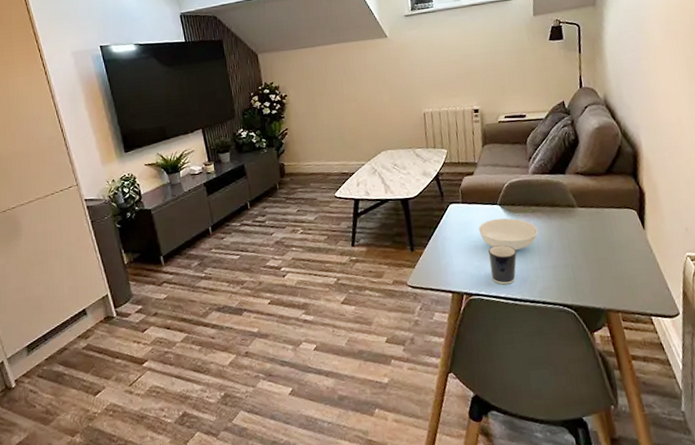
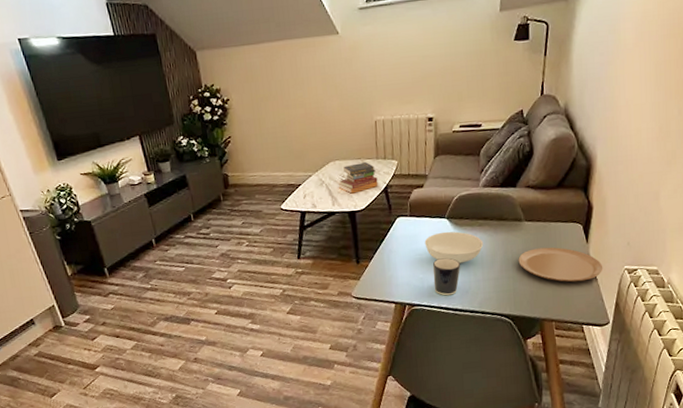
books: none [391,151,429,182] -> present [339,162,378,194]
plate: none [575,233,665,270] -> present [518,247,603,282]

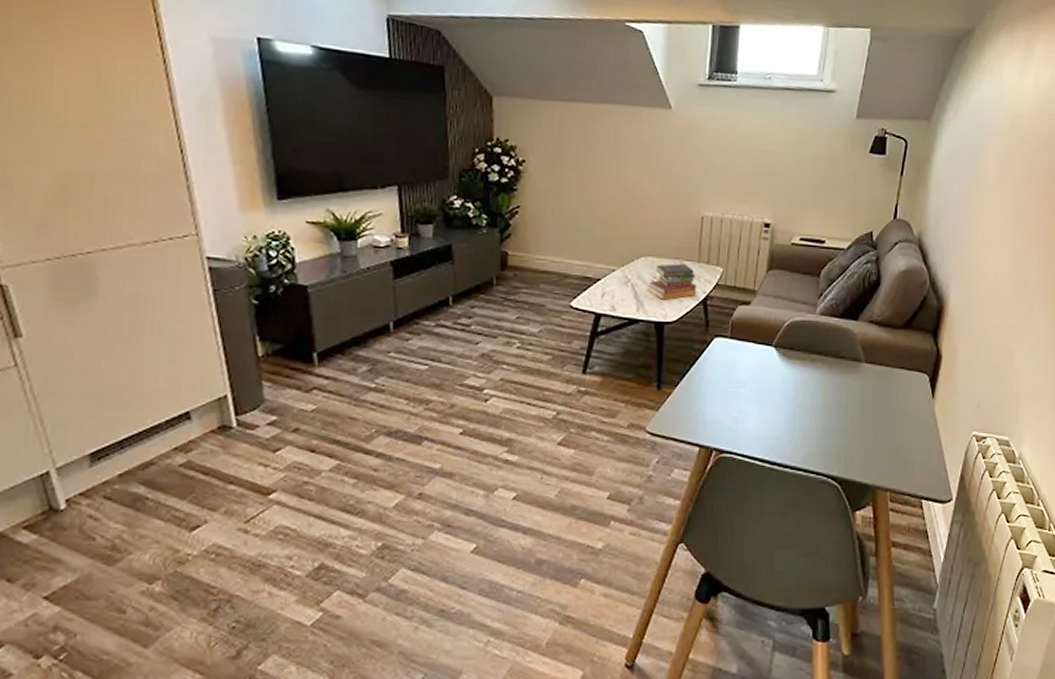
bowl: present [424,231,484,264] -> none [744,362,815,405]
mug: present [432,257,461,296] -> none [750,396,785,444]
plate: present [518,247,603,282] -> none [853,397,949,445]

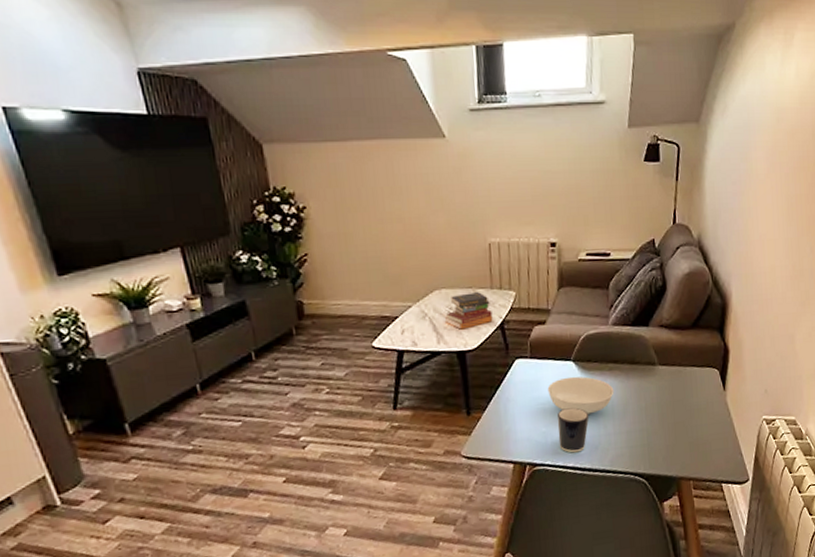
bowl: none [744,362,815,405] -> present [547,376,614,415]
mug: none [750,396,785,444] -> present [556,407,590,453]

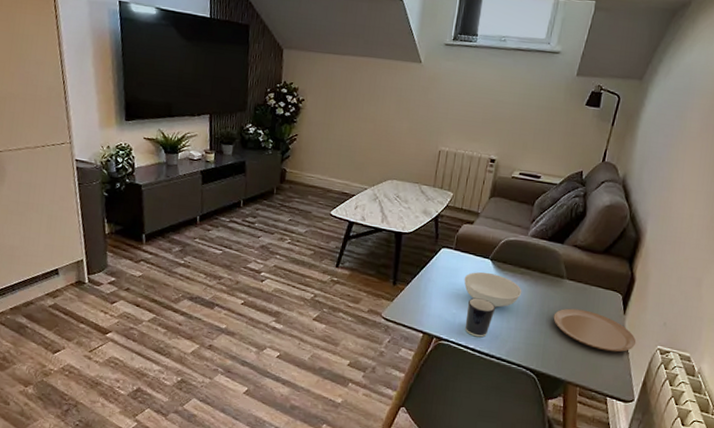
books: present [445,292,493,330] -> none [391,186,431,216]
plate: none [652,395,741,435] -> present [553,308,637,353]

